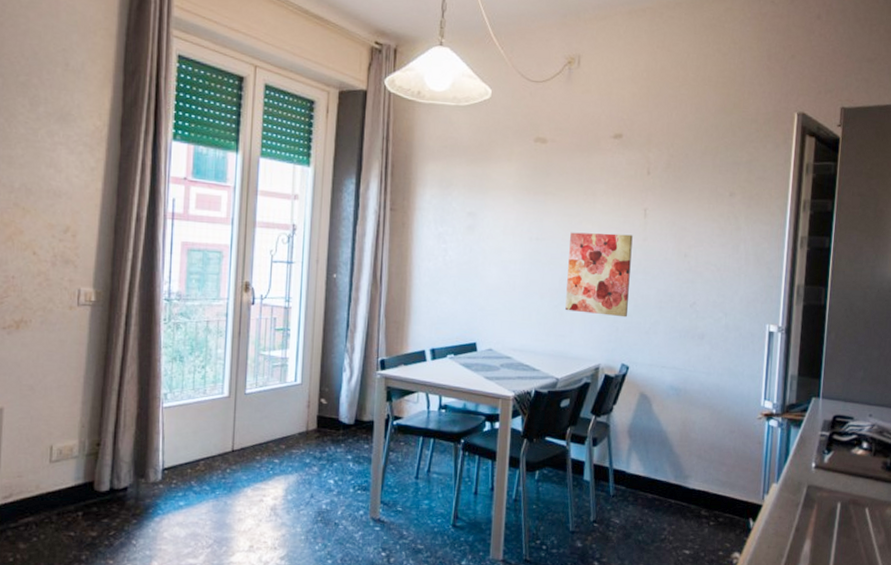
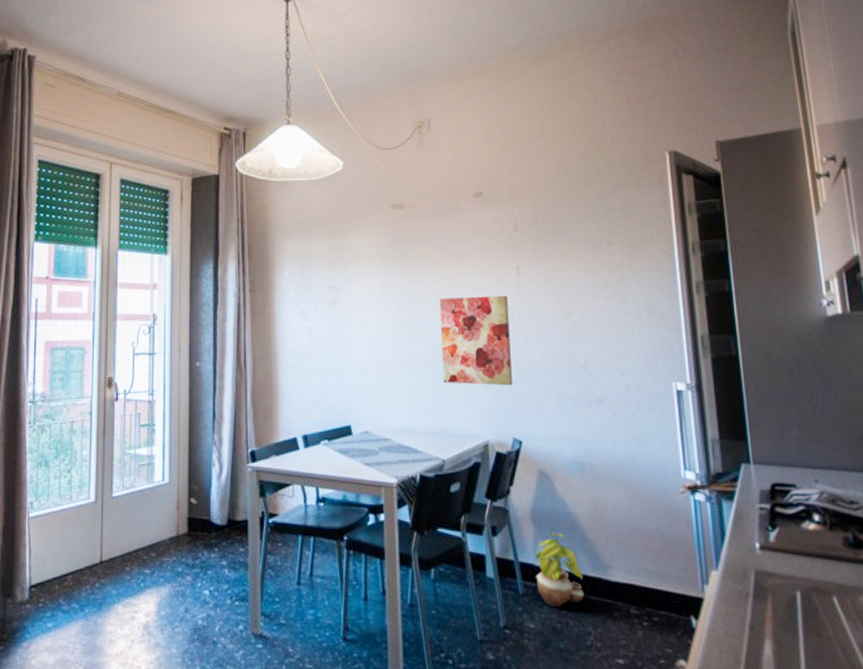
potted plant: none [625,446,666,507] -> present [535,533,585,608]

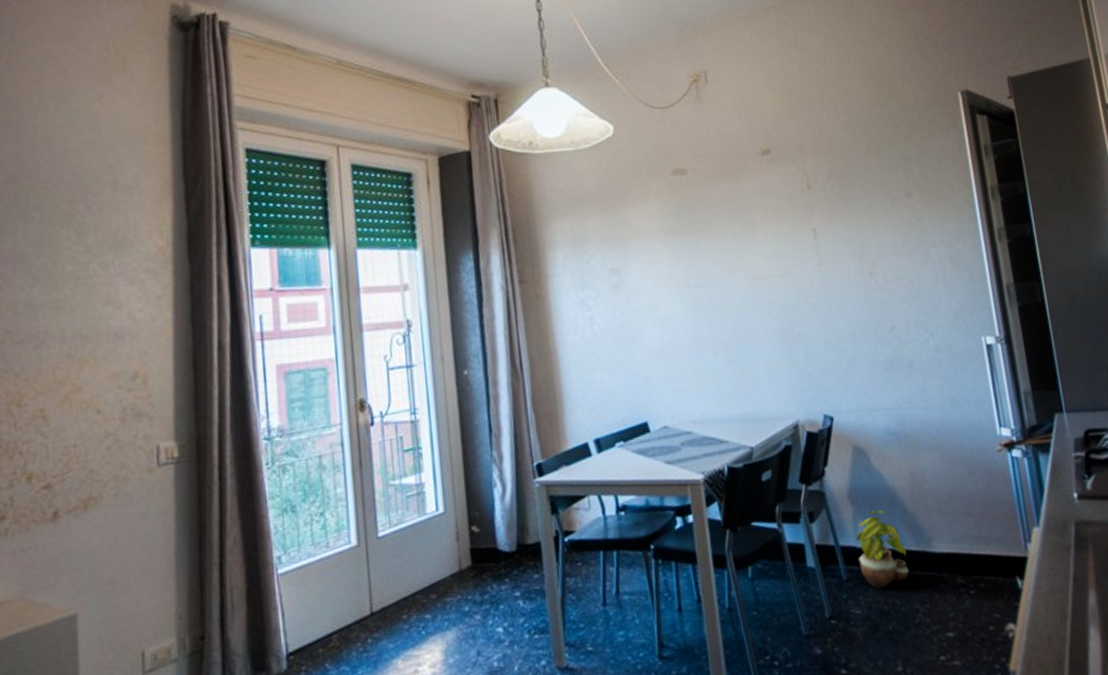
wall art: present [440,295,512,386] -> none [733,261,818,364]

